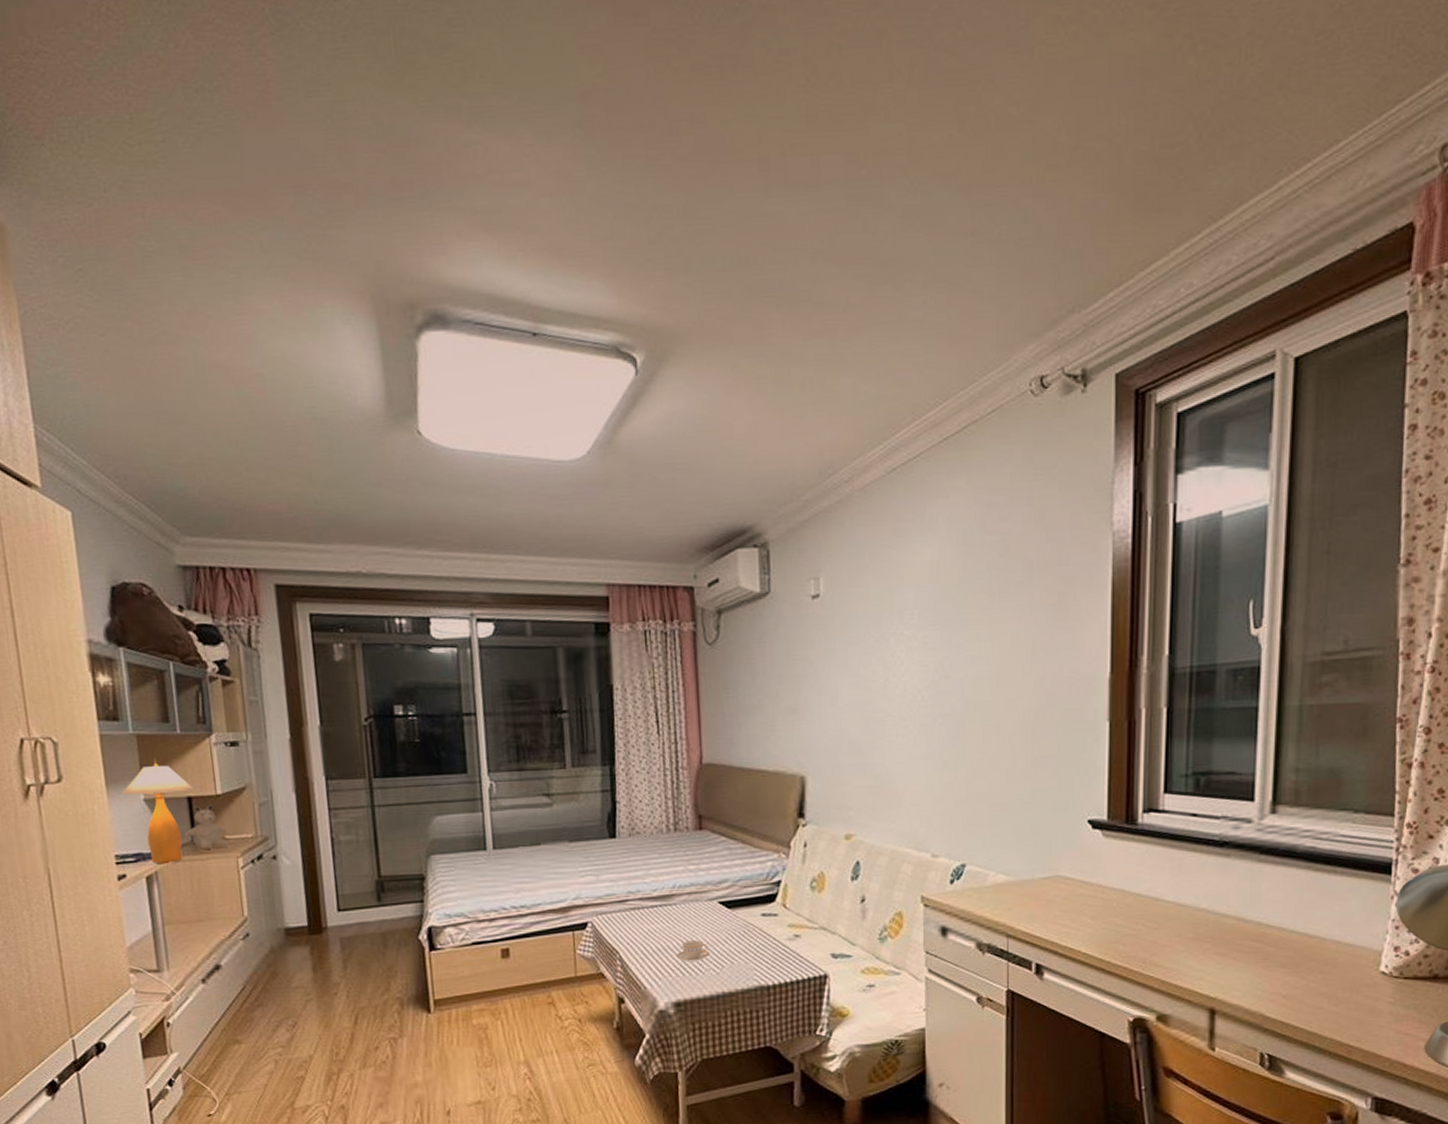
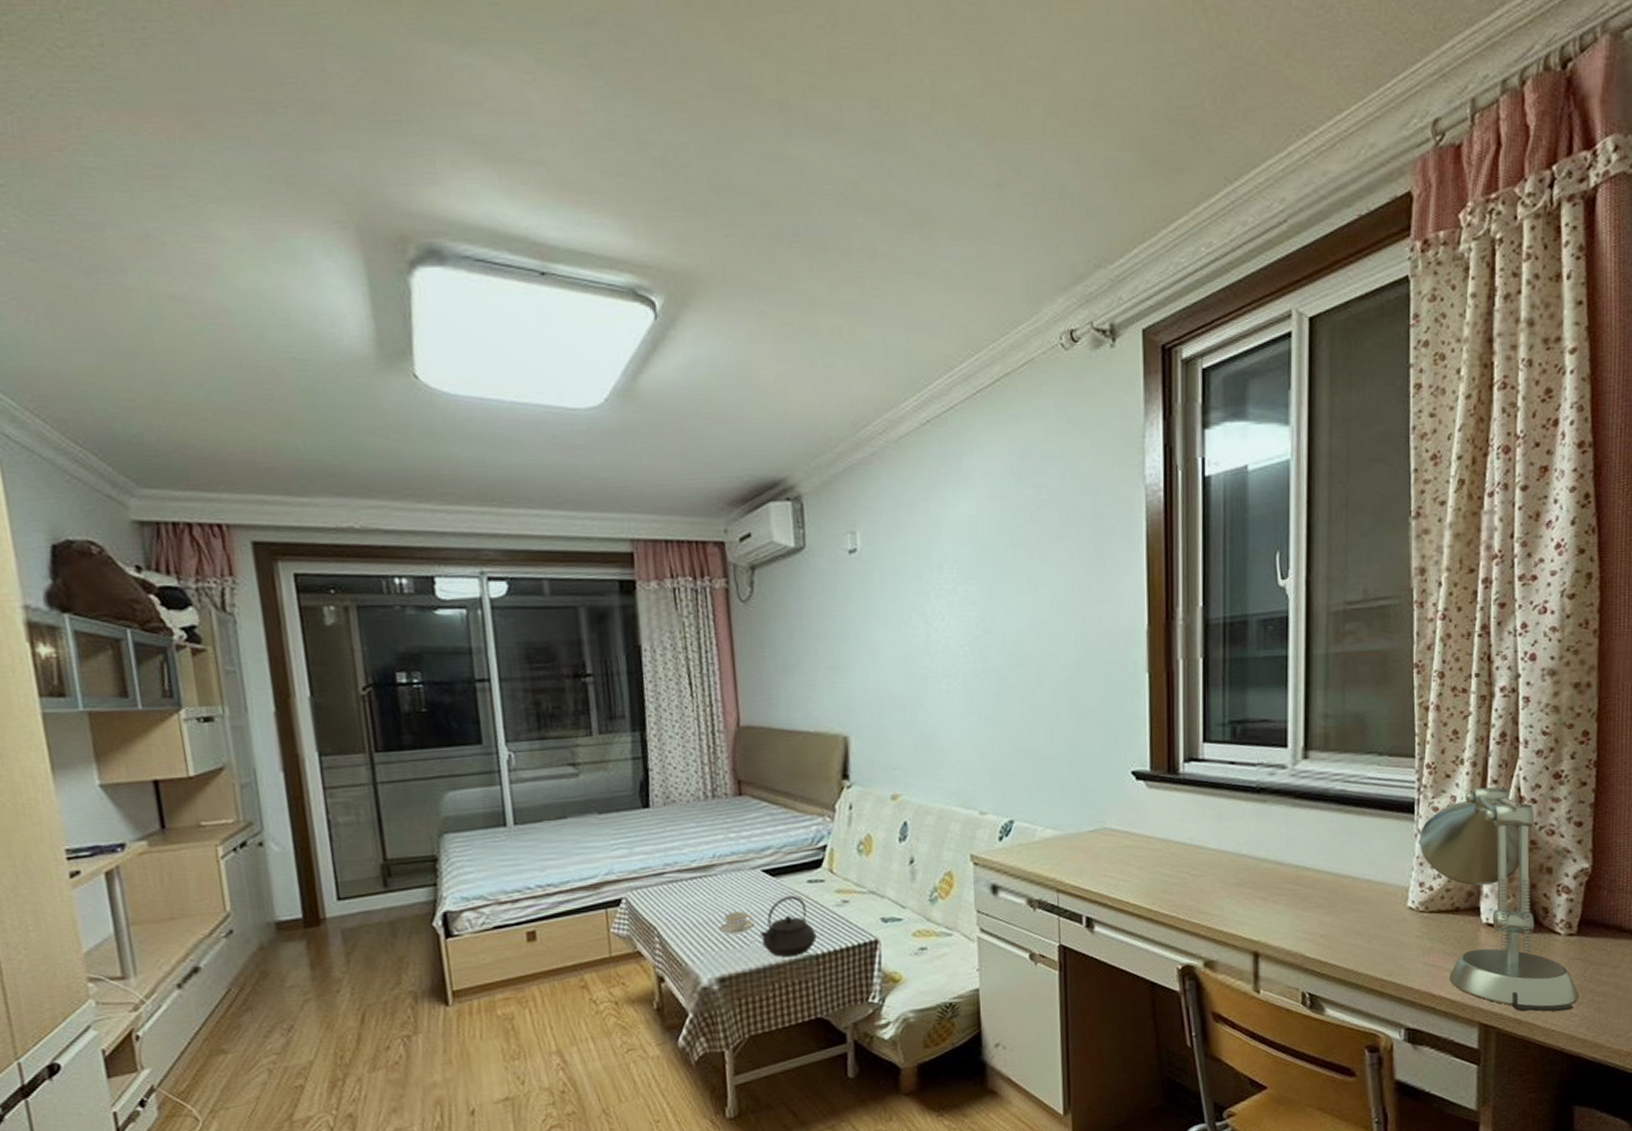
table lamp: present [122,758,195,863] -> none [72,738,162,857]
stuffed animal: present [185,805,229,851] -> none [152,788,206,840]
teapot: none [714,928,769,986] -> present [760,896,817,957]

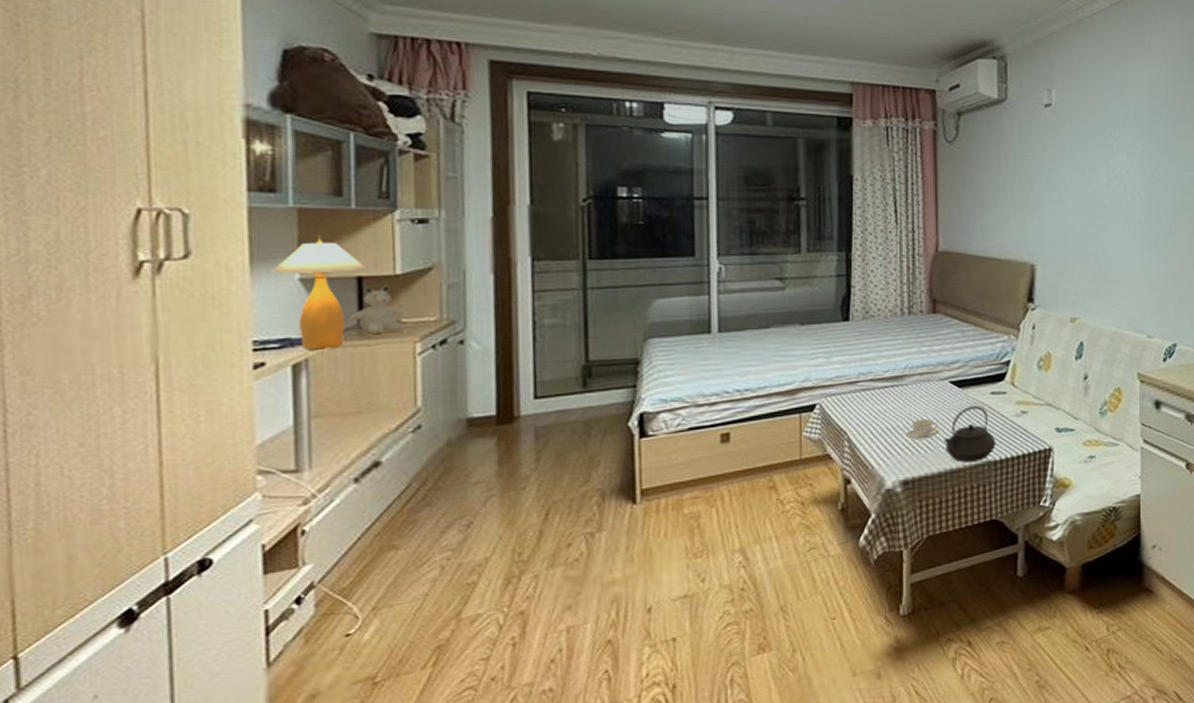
table lamp: none [72,738,162,857] -> present [271,234,367,350]
stuffed animal: none [152,788,206,840] -> present [350,285,406,335]

